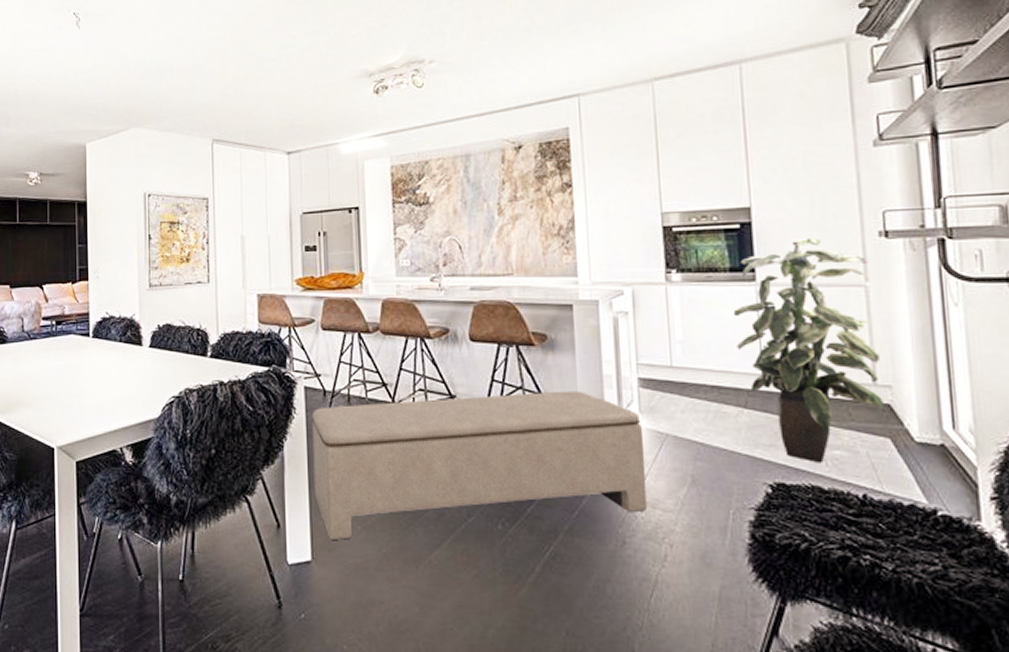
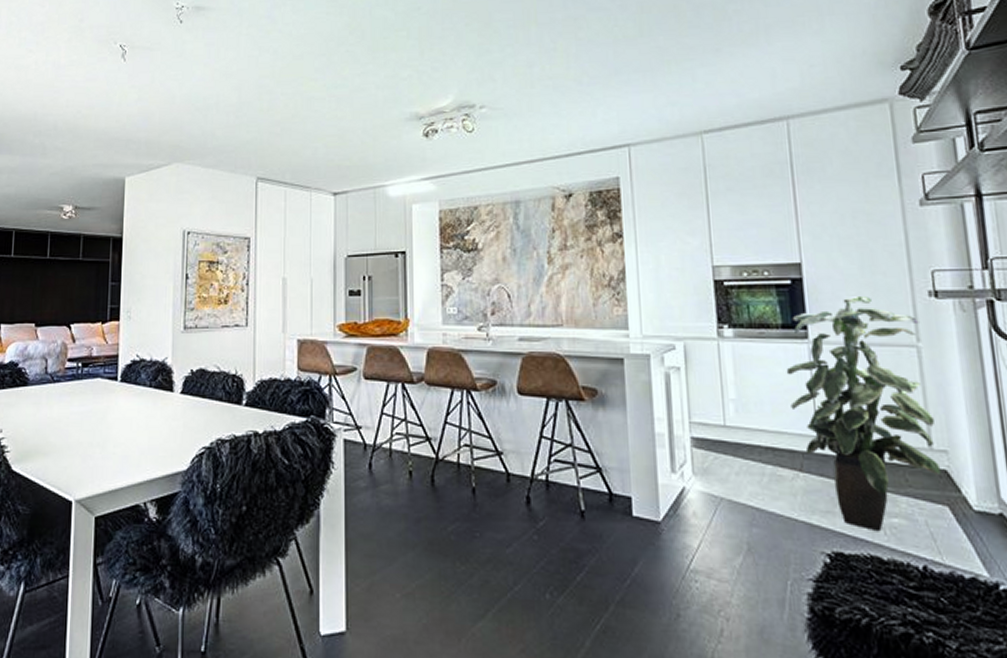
bench: present [312,391,647,540] -> none [351,449,701,609]

